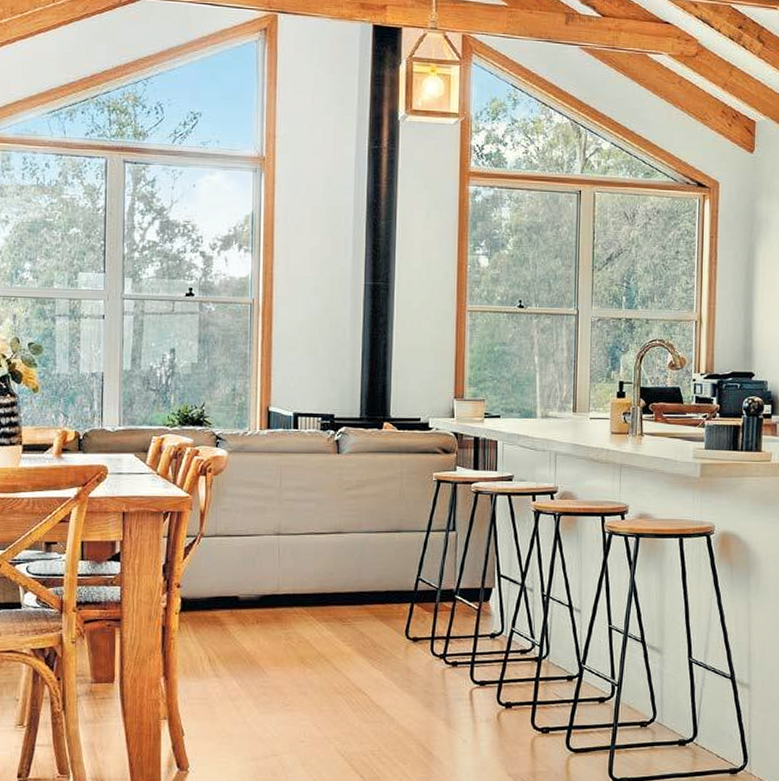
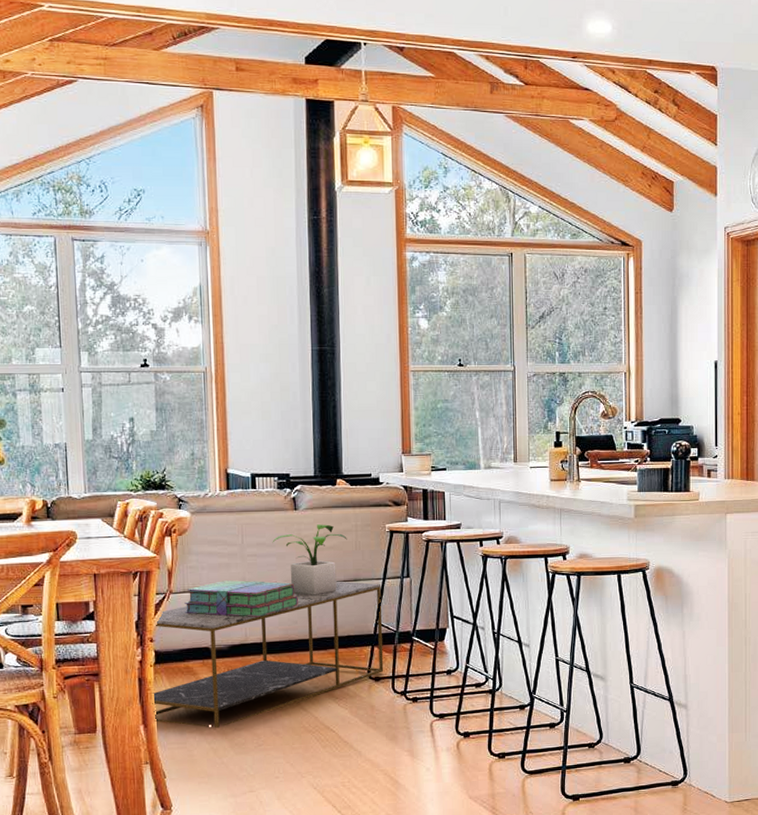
coffee table: none [175,531,424,684] -> present [152,581,384,728]
stack of books: none [215,525,336,566] -> present [184,580,298,617]
potted plant: none [312,470,391,546] -> present [272,524,347,596]

